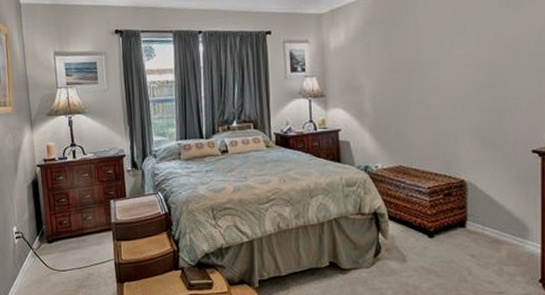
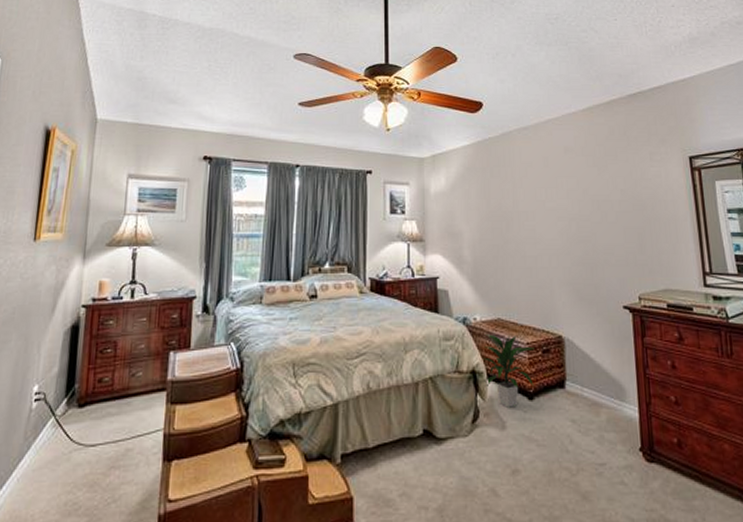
indoor plant: none [383,180,436,244] -> present [482,334,535,408]

